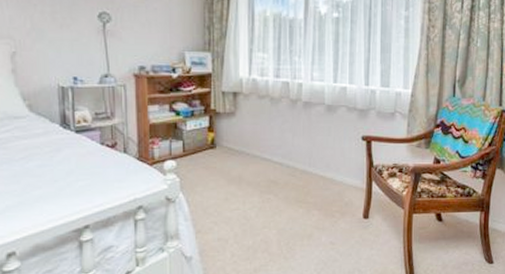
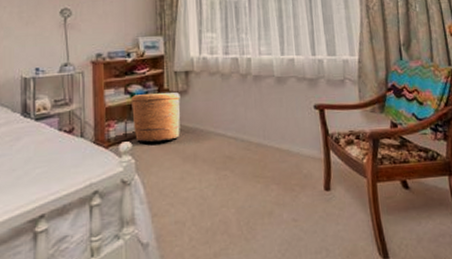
basket: none [177,112,227,161] -> present [131,91,181,142]

